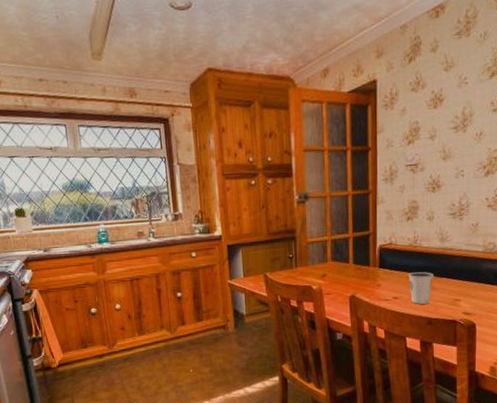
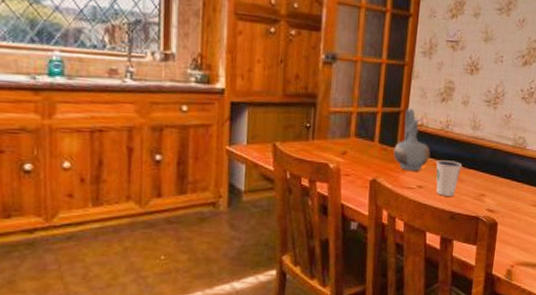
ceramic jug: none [368,230,402,285] -> present [393,108,431,171]

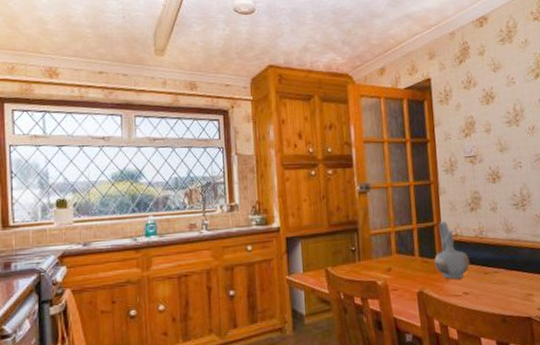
dixie cup: present [435,160,462,196] -> none [476,264,503,300]

